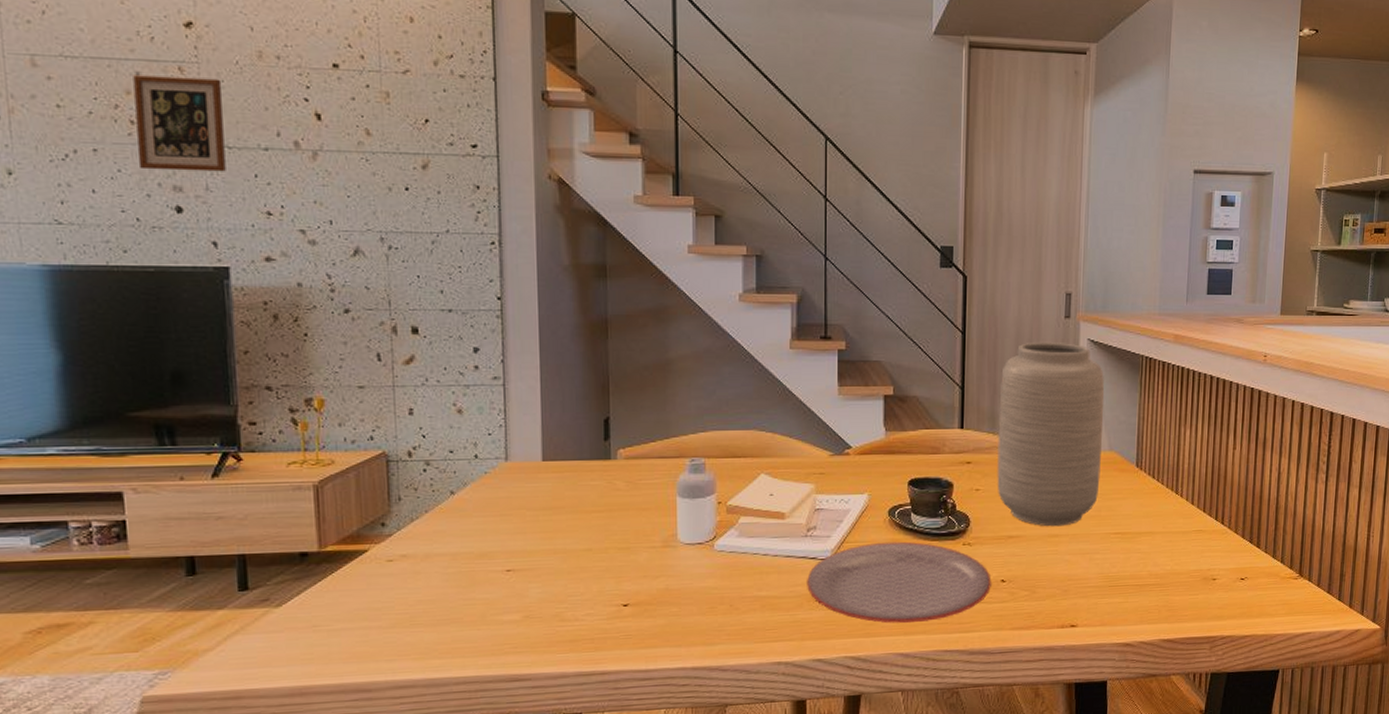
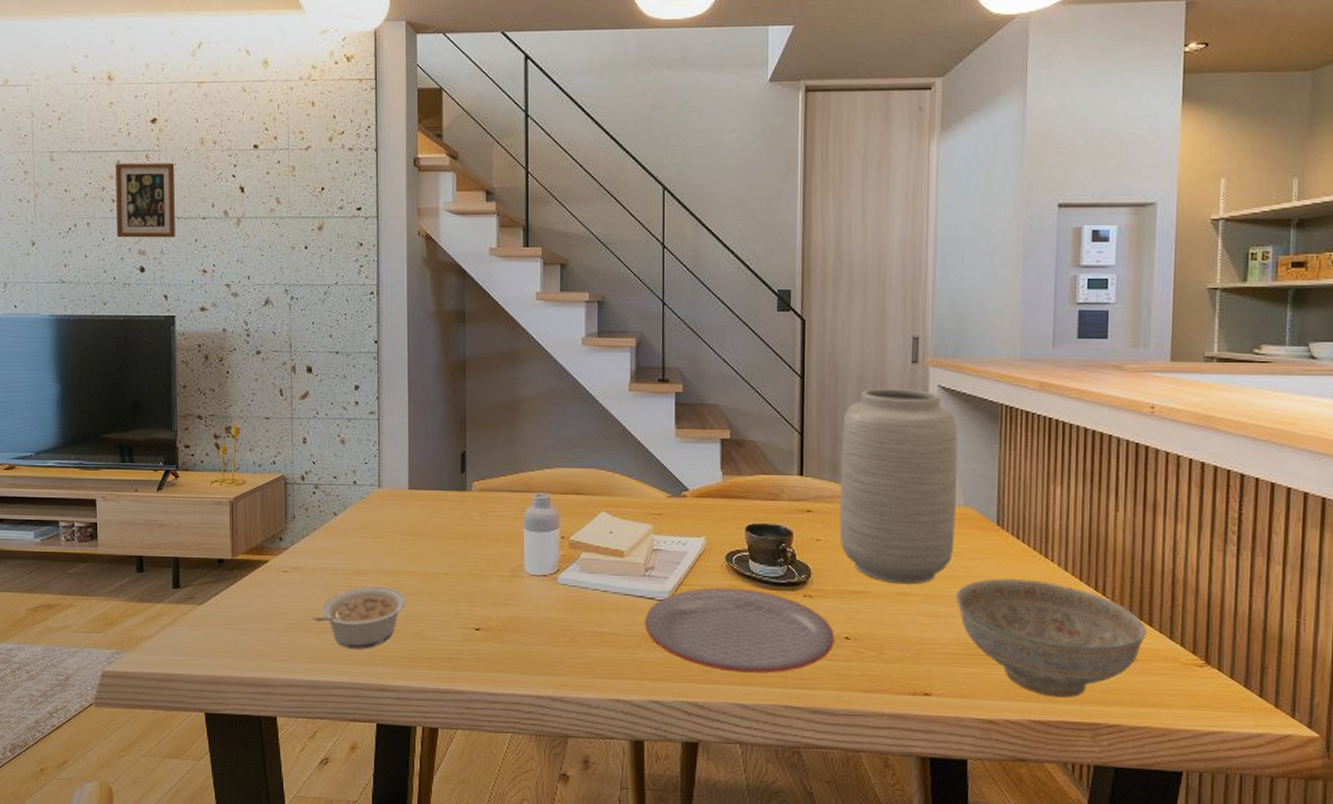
legume: none [426,568,542,640] -> present [312,586,406,649]
decorative bowl: none [1100,514,1255,617] -> present [956,579,1146,698]

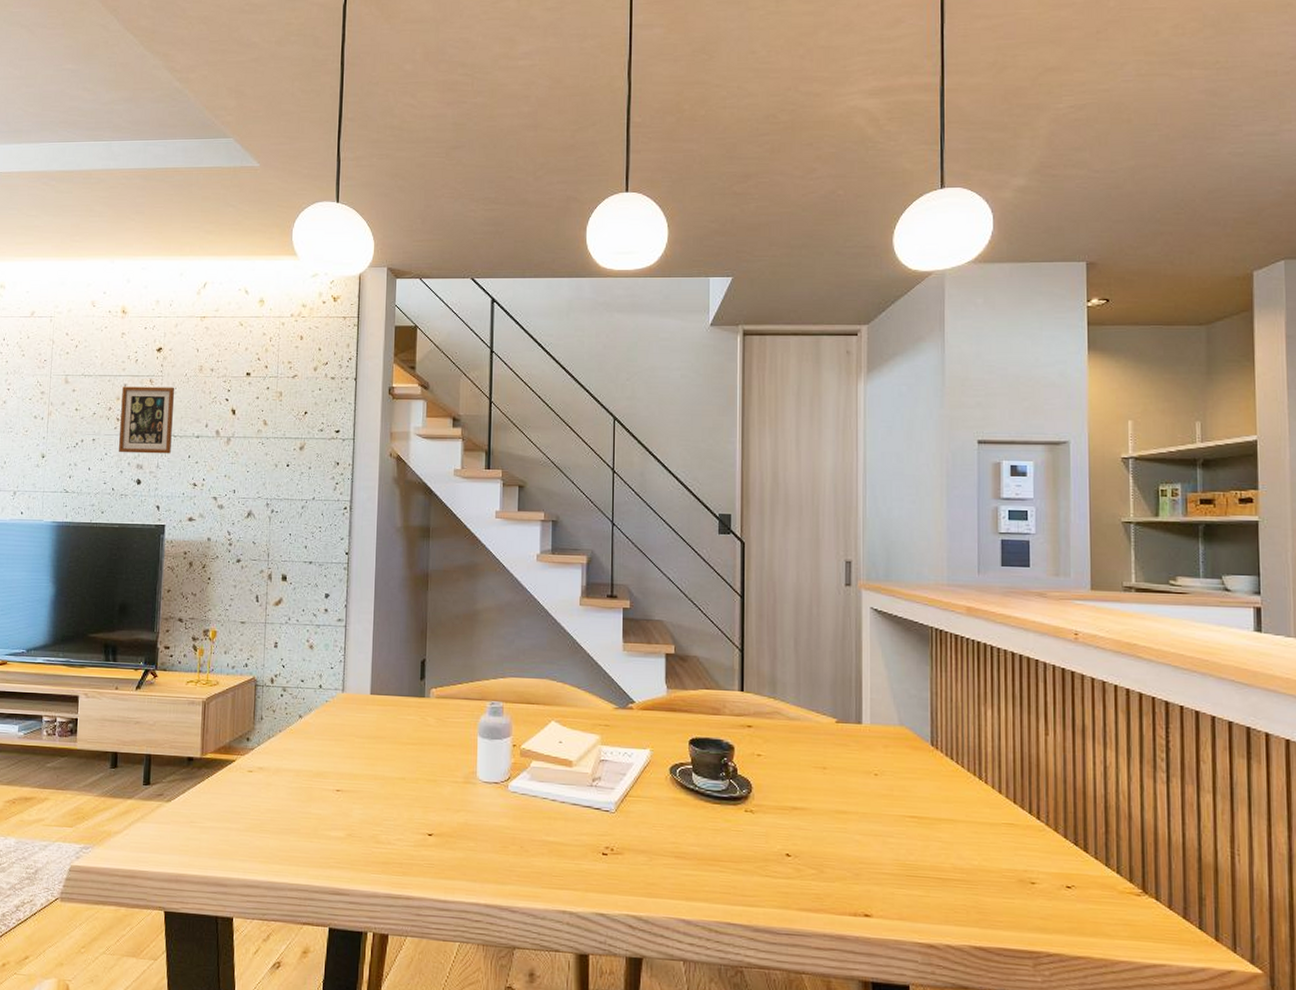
legume: present [312,586,406,649] -> none [273,788,363,851]
plate: present [645,587,835,673] -> none [591,799,776,889]
vase: present [839,388,959,585] -> none [779,609,892,803]
decorative bowl: present [956,579,1146,698] -> none [894,799,1082,924]

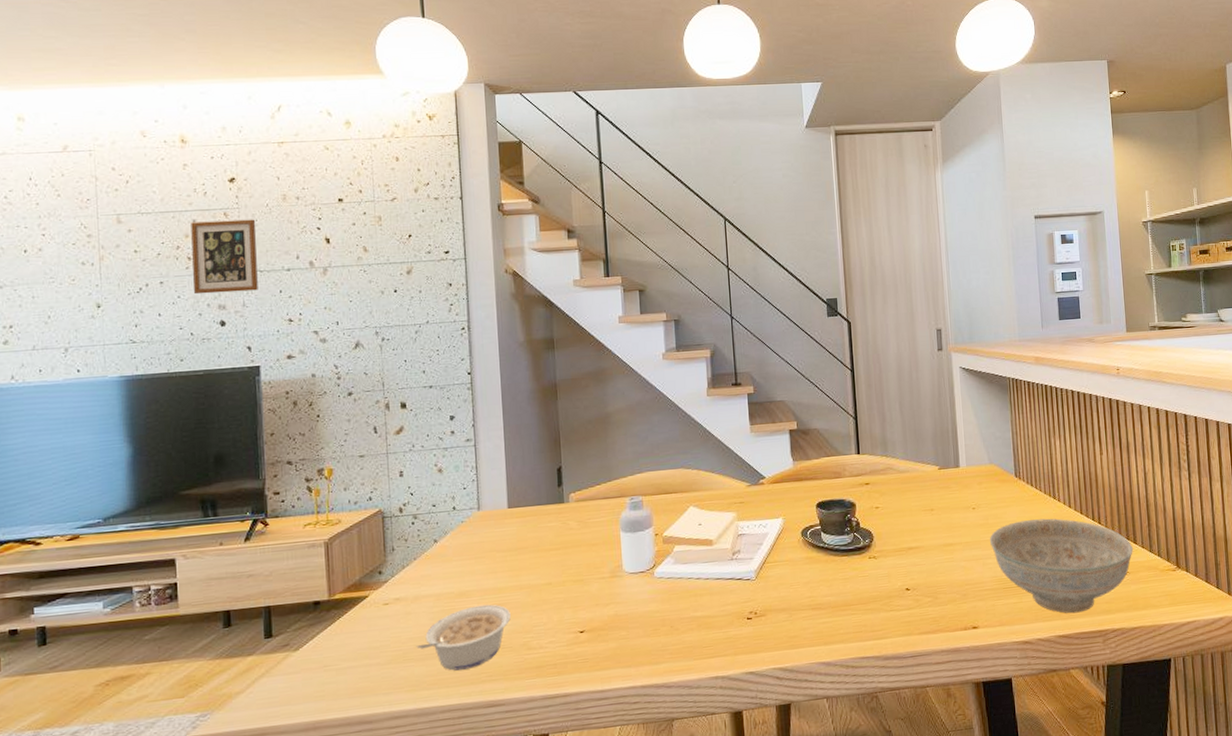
legume: none [273,788,363,851] -> present [416,604,511,671]
decorative bowl: none [894,799,1082,924] -> present [990,518,1133,614]

